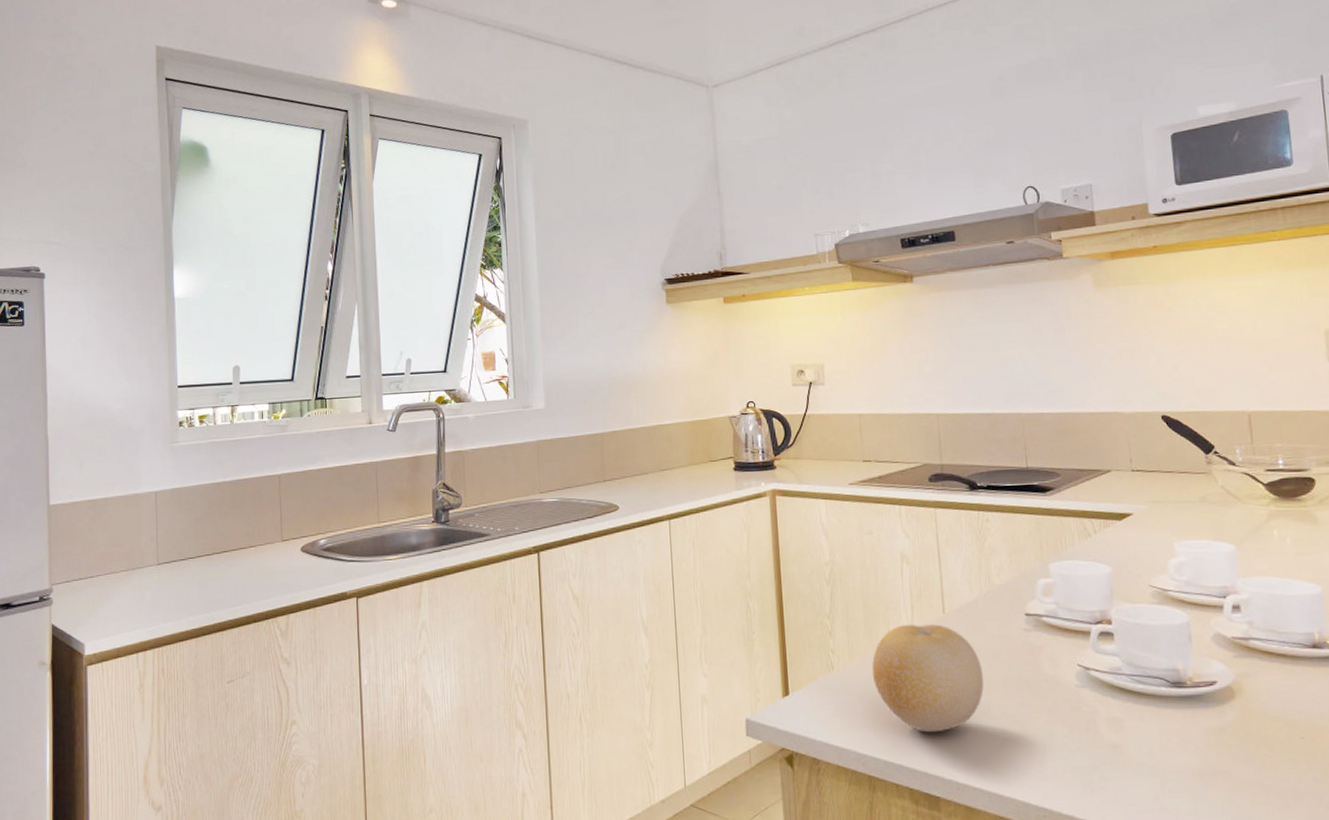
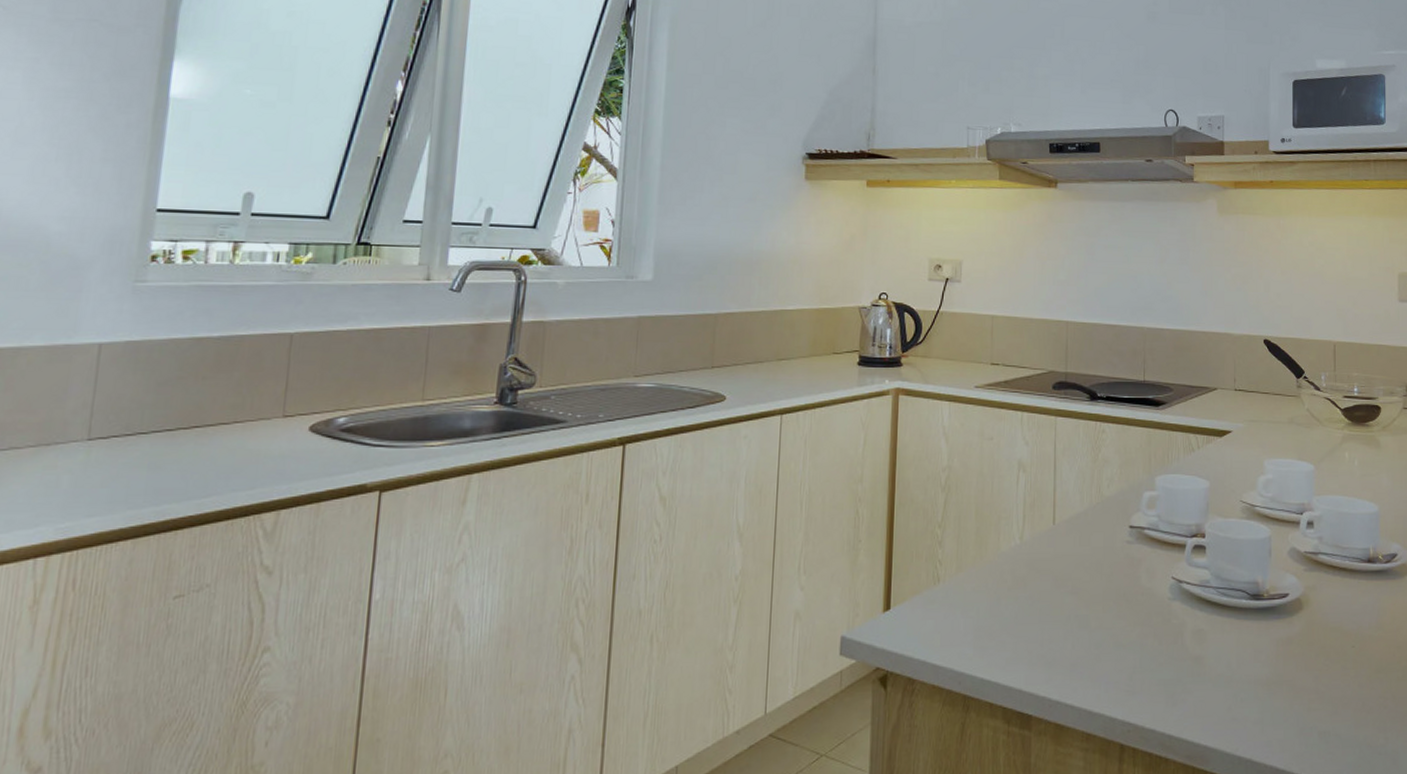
fruit: present [871,624,984,733] -> none [977,534,1086,648]

